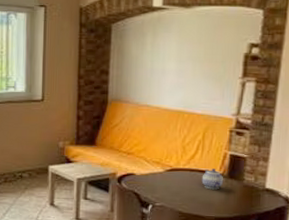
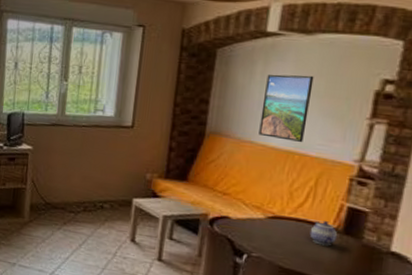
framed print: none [153,43,195,103] -> present [258,74,314,143]

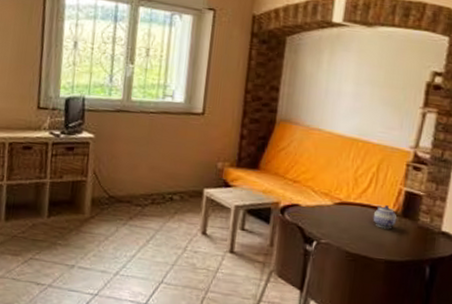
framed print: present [258,74,314,143] -> none [326,64,375,131]

